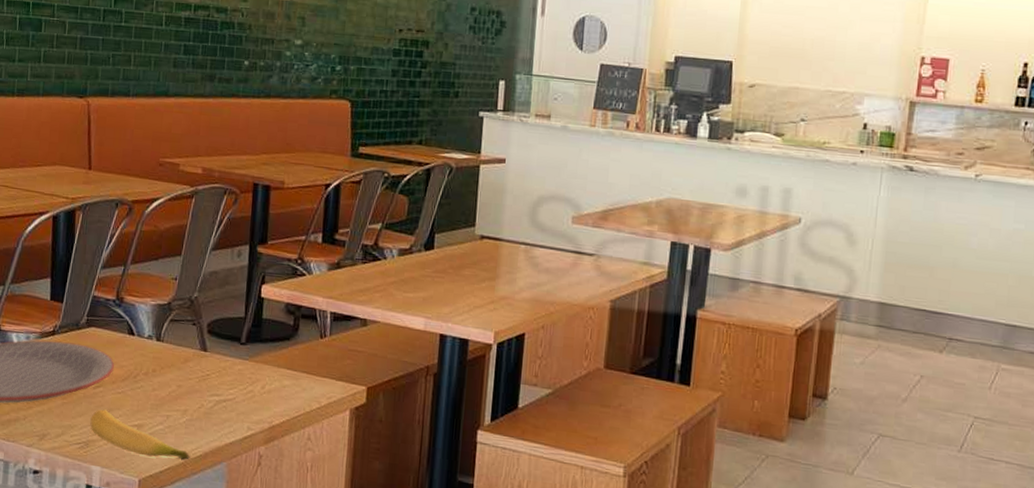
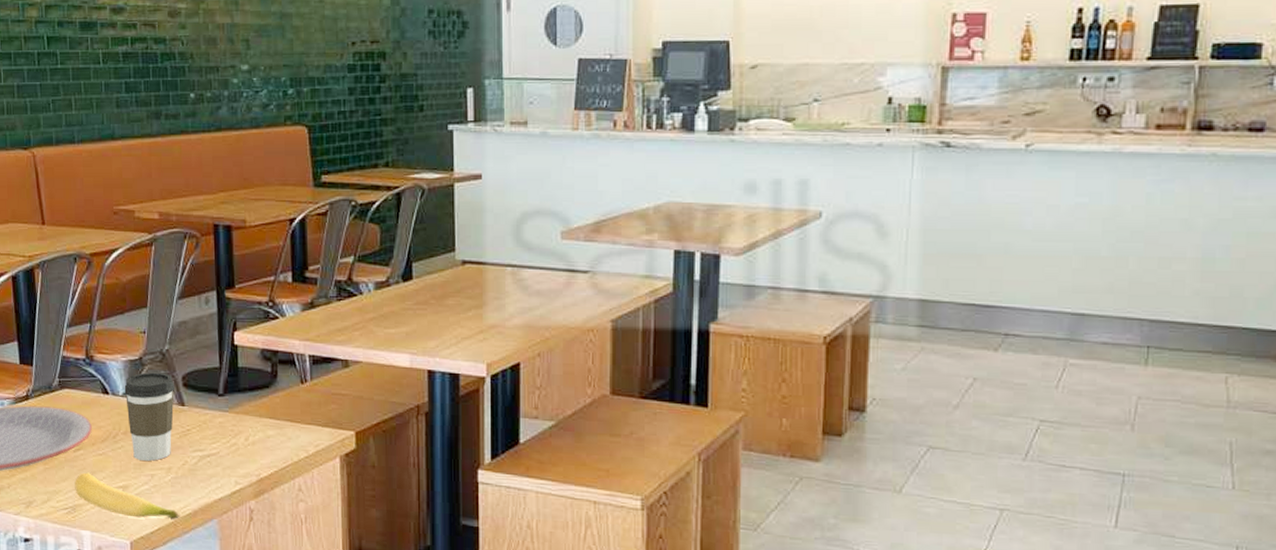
coffee cup: none [149,317,199,403] -> present [124,372,174,461]

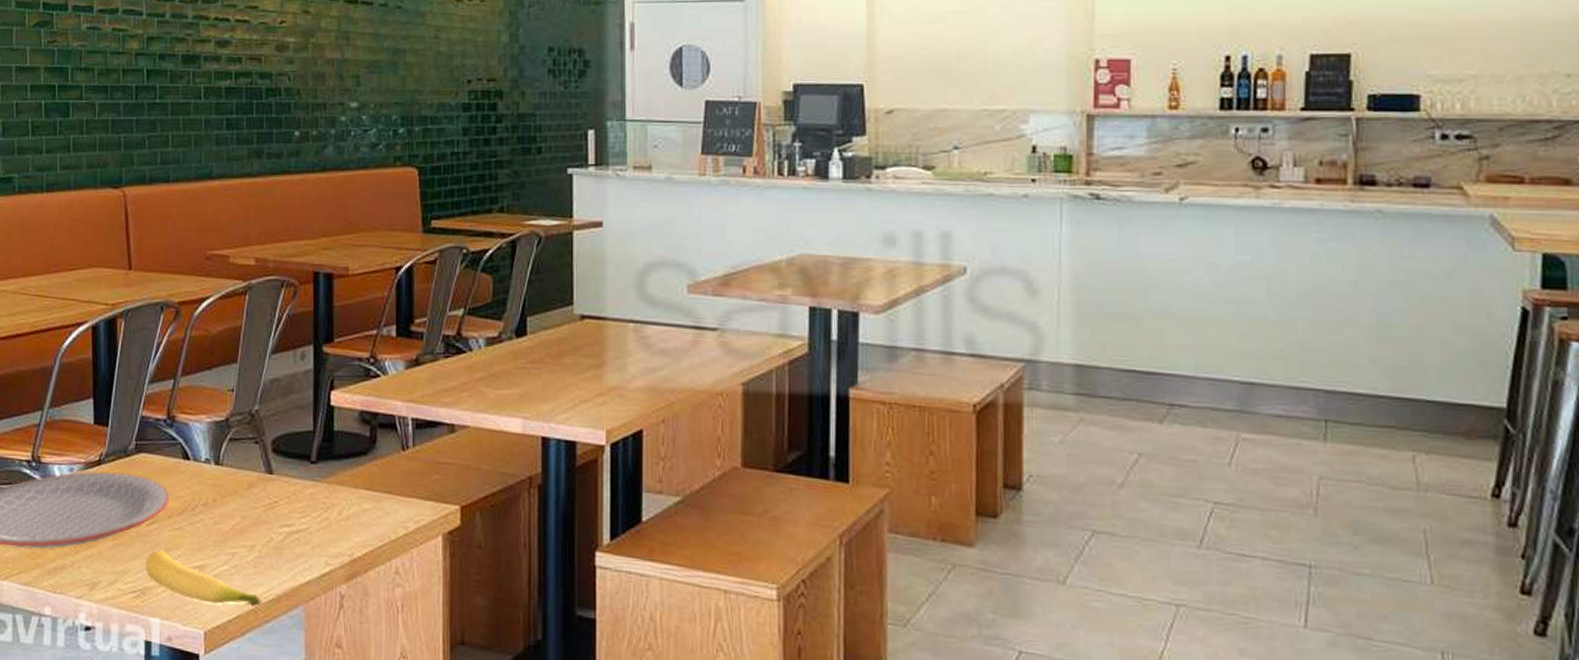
coffee cup: present [124,372,174,461] -> none [207,435,263,537]

